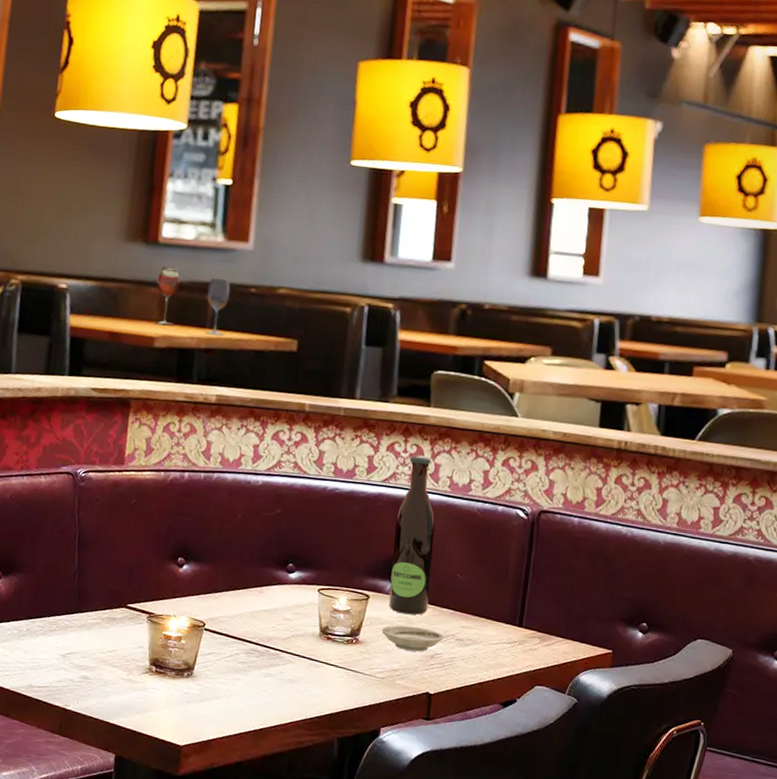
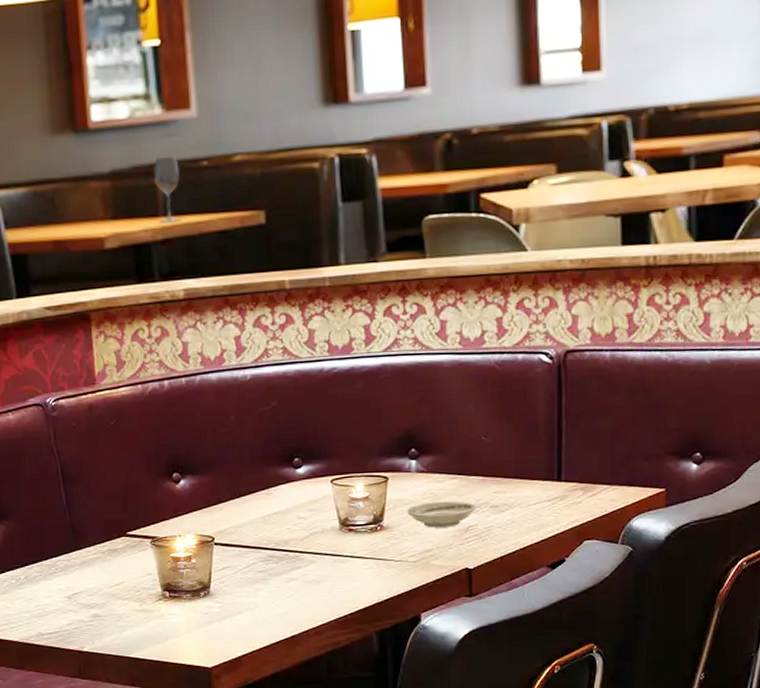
wineglass: present [155,267,180,326] -> none [95,154,123,223]
bottle: present [389,455,436,615] -> none [405,315,455,490]

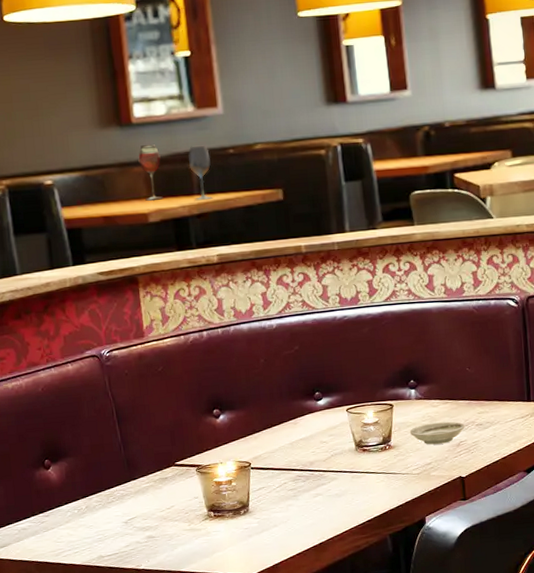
wineglass: none [95,154,123,223] -> present [138,144,163,201]

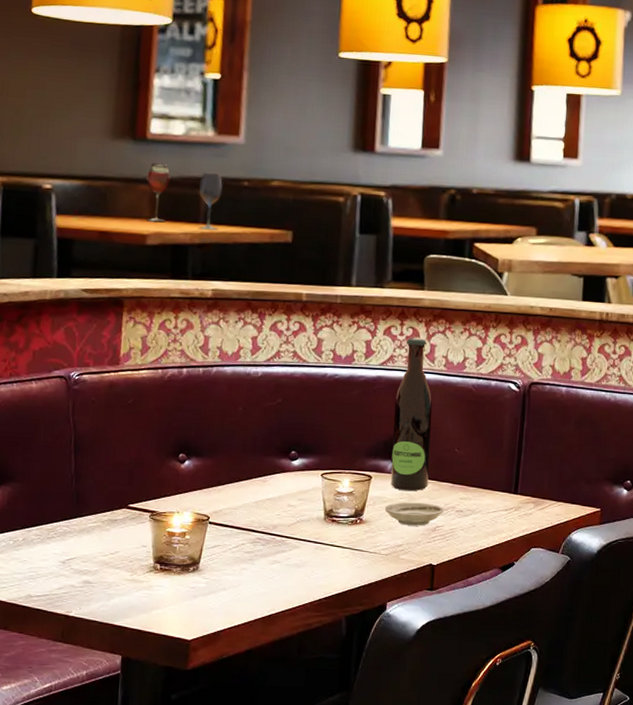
bottle: none [403,271,447,414] -> present [390,338,433,491]

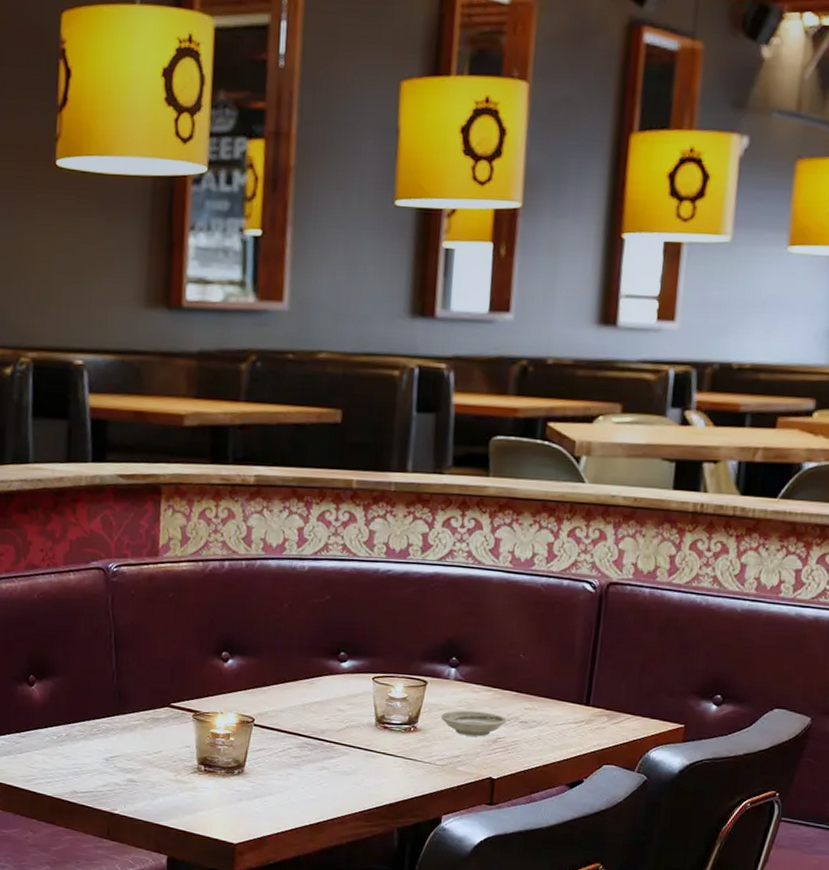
wineglass: present [146,163,171,223] -> none [183,334,209,401]
wineglass: present [198,172,223,231] -> none [238,343,265,410]
bottle: present [390,338,433,491] -> none [448,530,496,699]

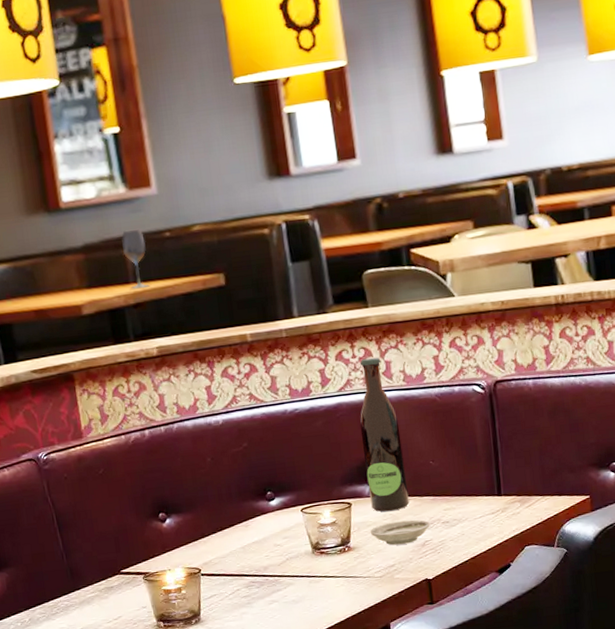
wineglass: none [238,343,265,410] -> present [122,229,150,290]
bottle: none [448,530,496,699] -> present [359,357,409,512]

